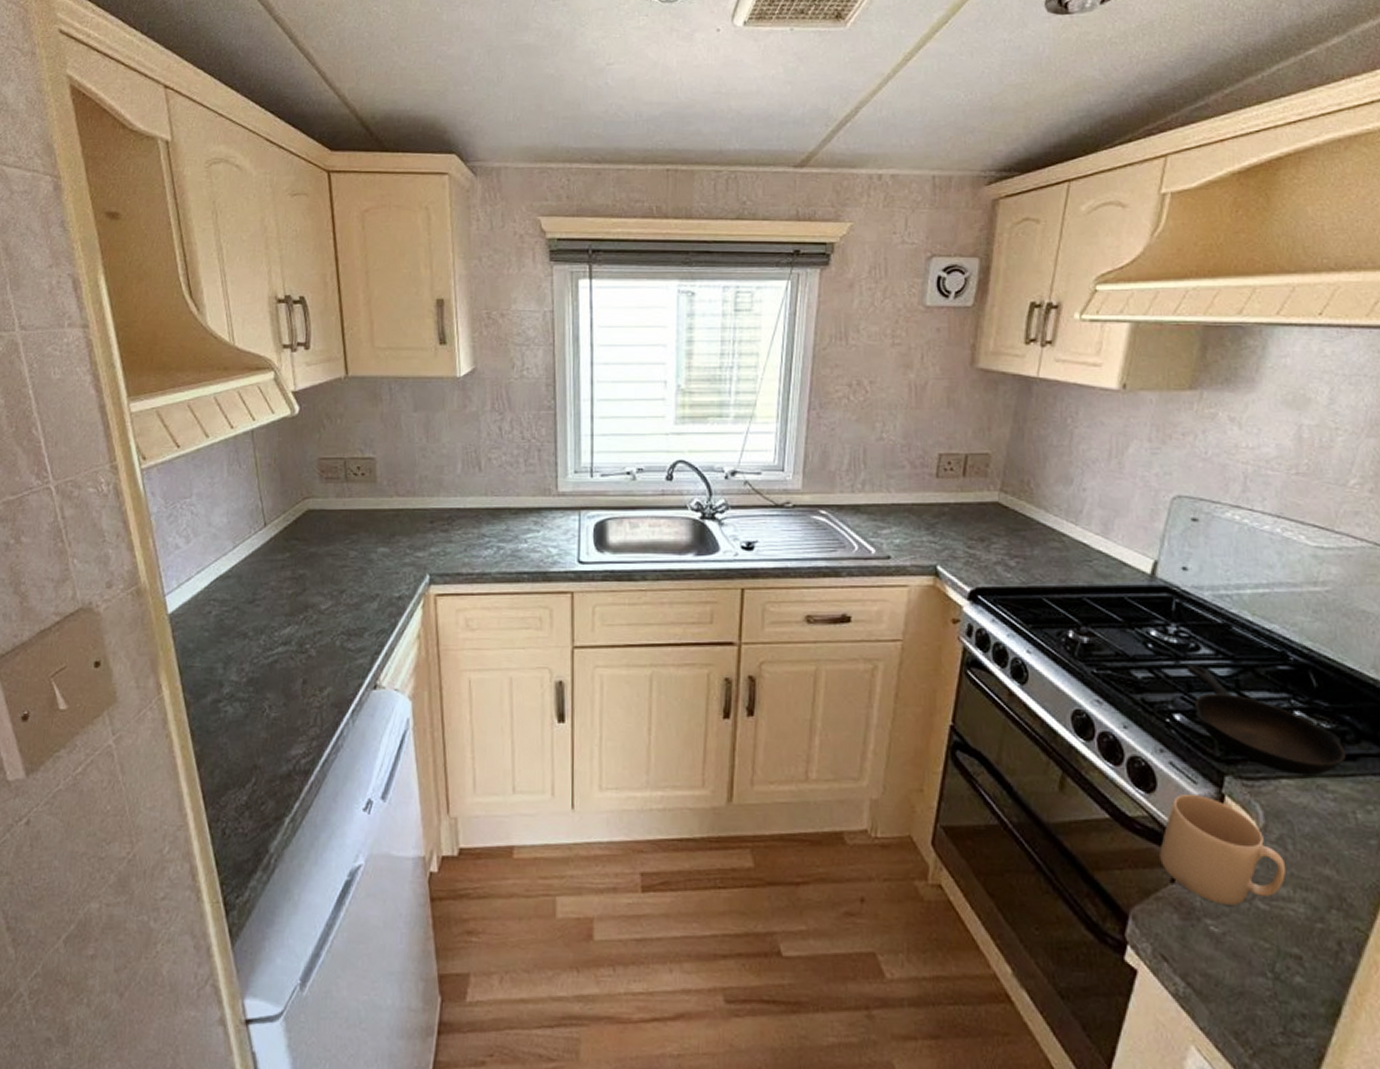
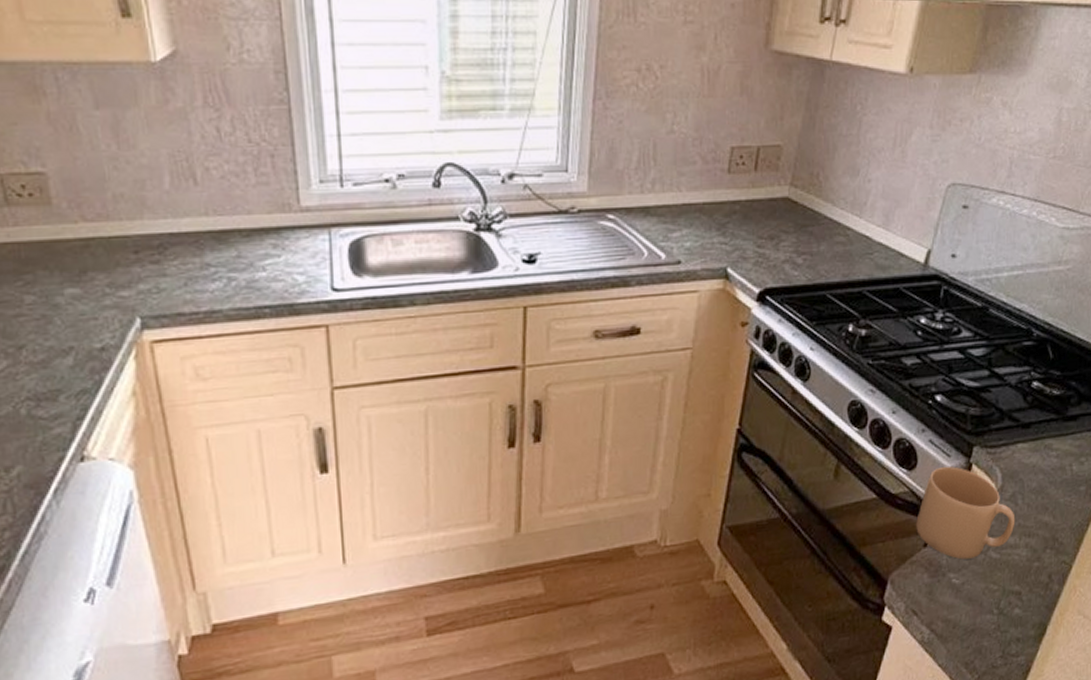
frying pan: present [1187,665,1347,776] -> none [950,348,1070,439]

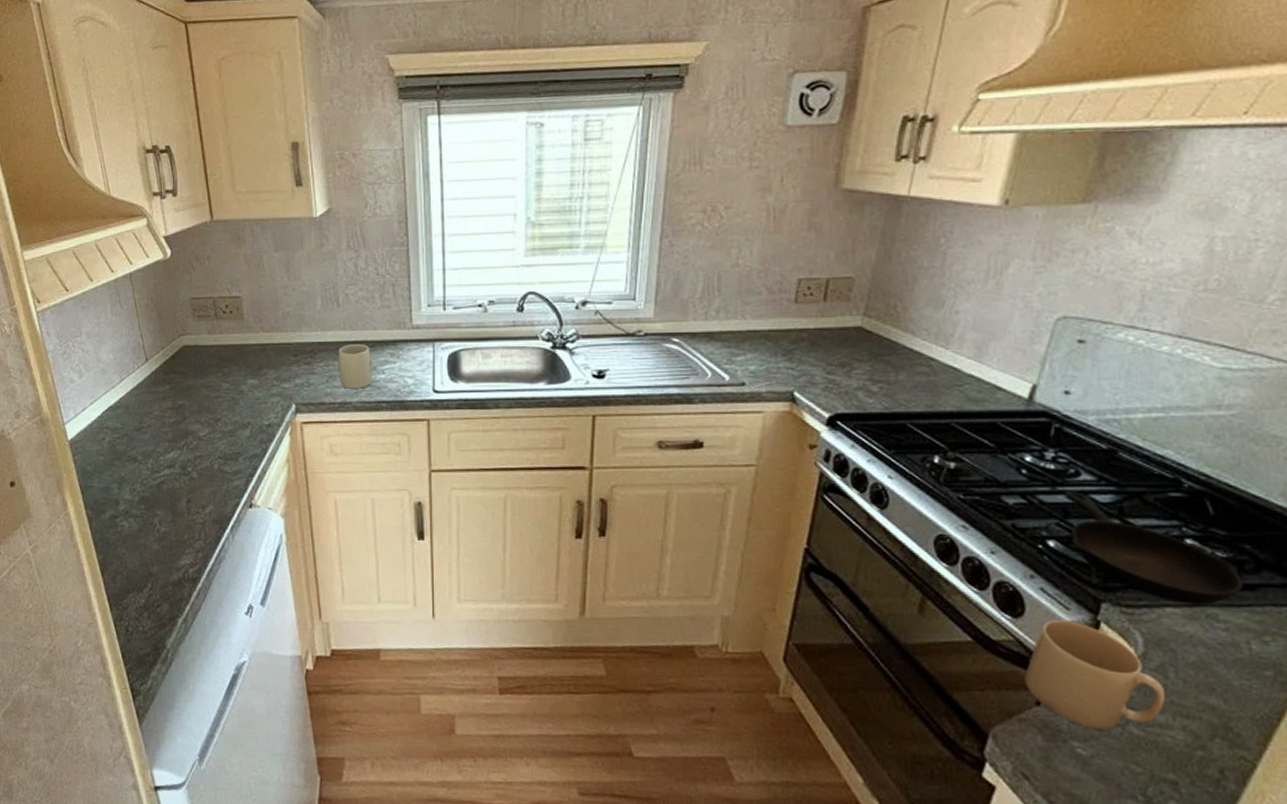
mug: none [199,234,250,293] -> present [339,344,373,389]
frying pan: none [950,348,1070,439] -> present [1065,491,1244,605]

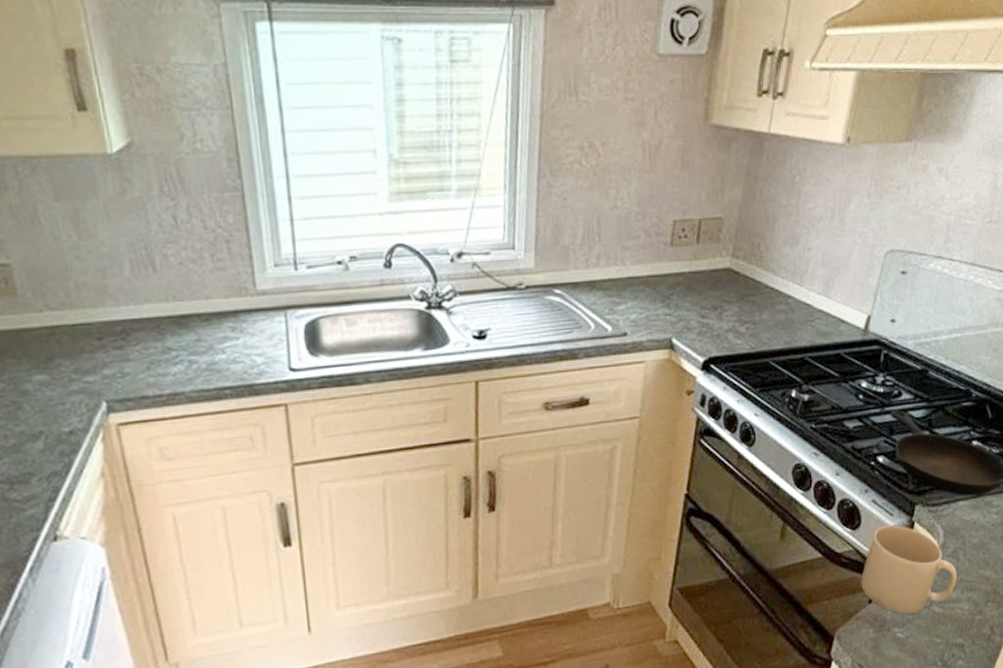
mug: present [339,344,373,389] -> none [160,318,210,376]

